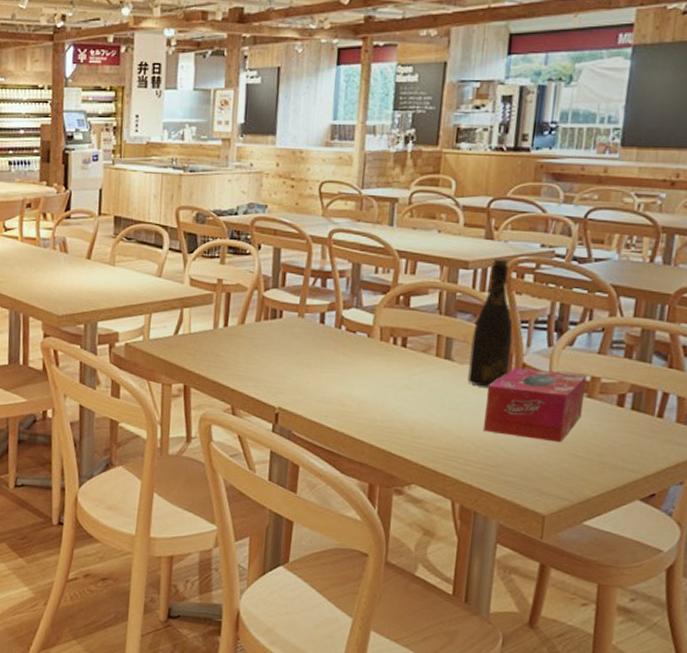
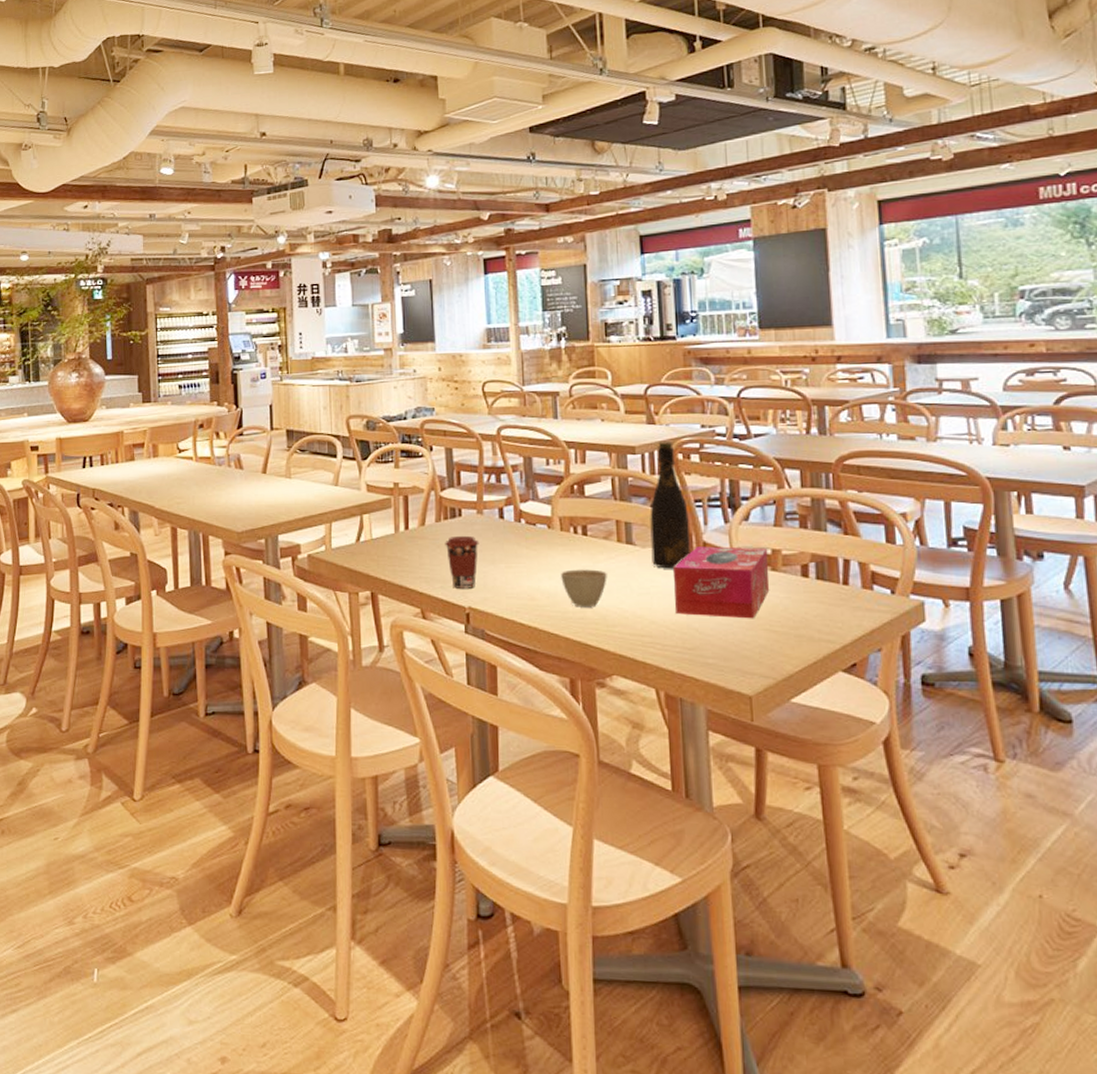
coffee cup: none [262,337,297,390] -> present [445,535,480,589]
cup: none [374,379,421,418] -> present [561,569,607,607]

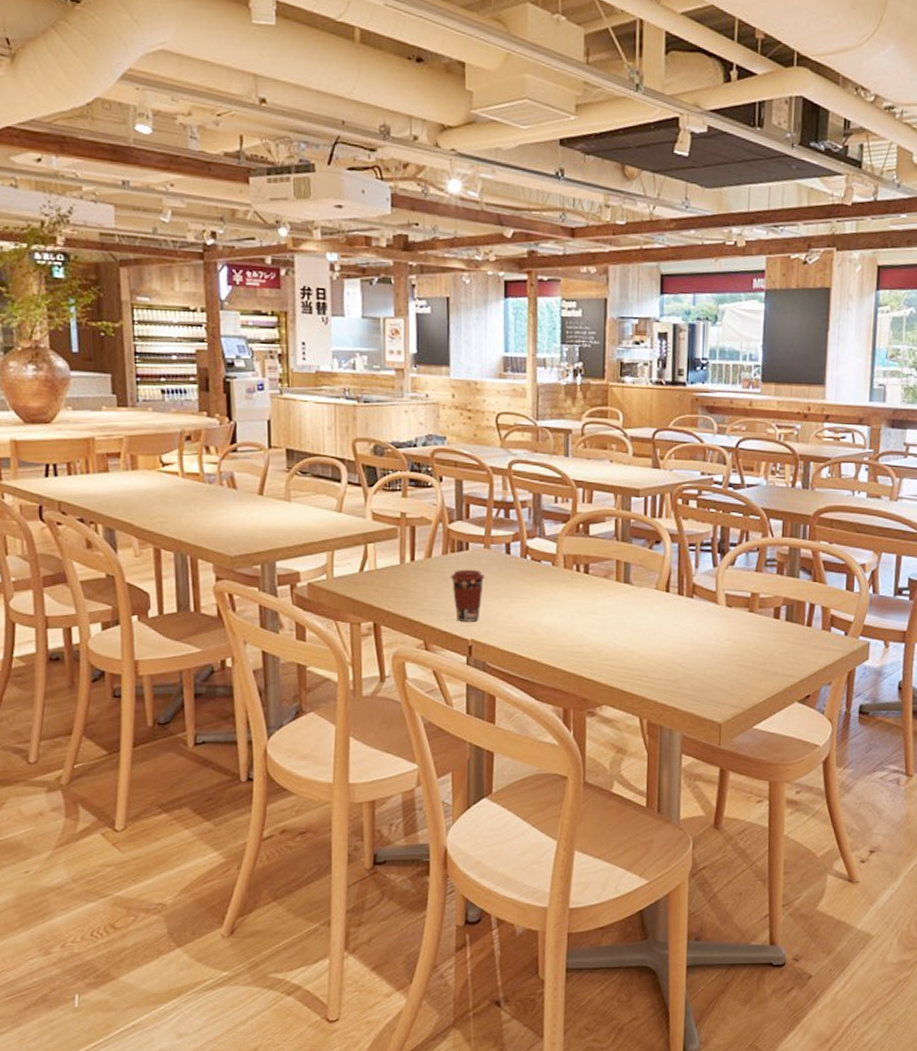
cup: present [561,569,607,607] -> none [562,606,604,642]
bottle: present [650,441,690,569] -> none [646,486,682,608]
tissue box: present [674,546,770,619] -> none [663,588,748,655]

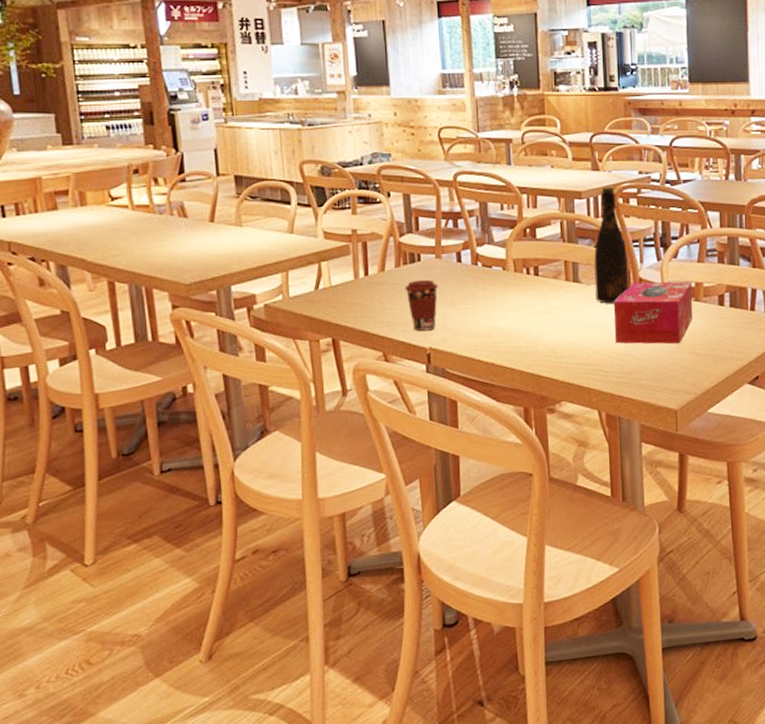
bottle: none [646,486,682,608] -> present [594,187,628,304]
tissue box: none [663,588,748,655] -> present [614,281,693,344]

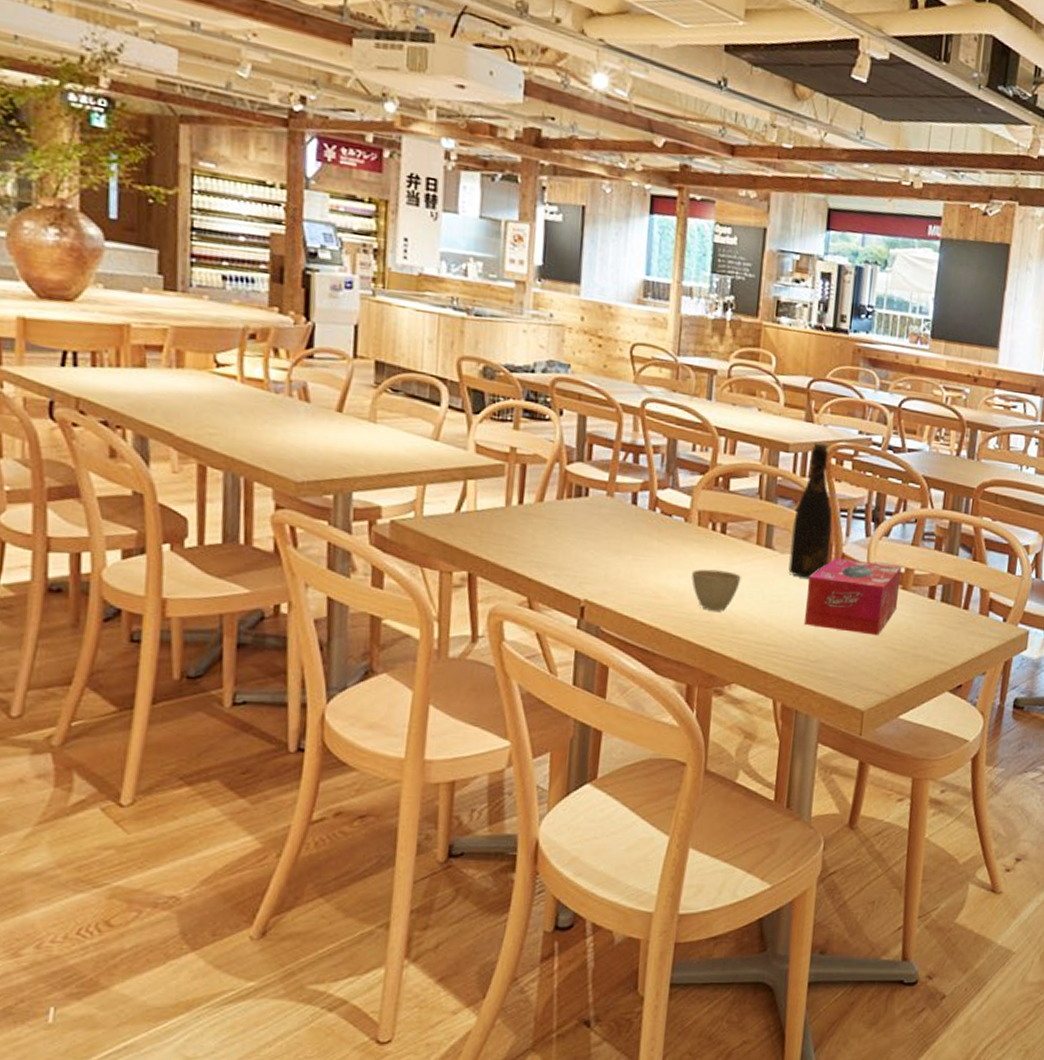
coffee cup: present [405,279,439,331] -> none [565,518,606,580]
cup: none [515,307,557,342] -> present [691,569,741,611]

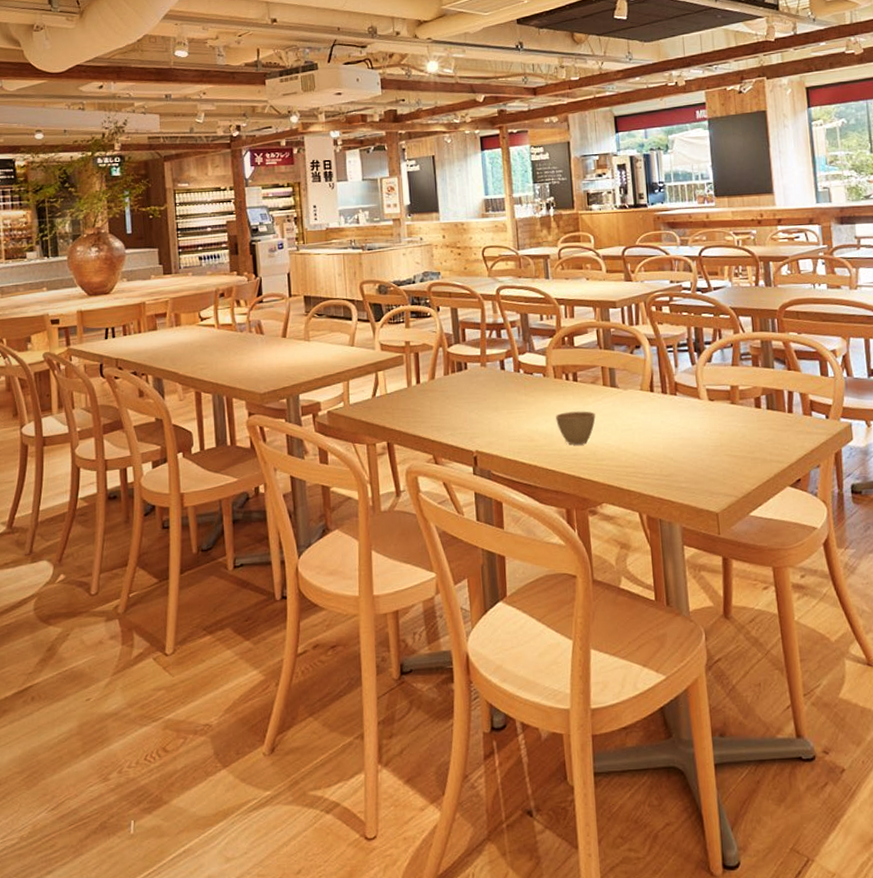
bottle: present [788,442,833,578] -> none [630,296,665,407]
tissue box: present [804,558,902,636] -> none [651,384,730,447]

